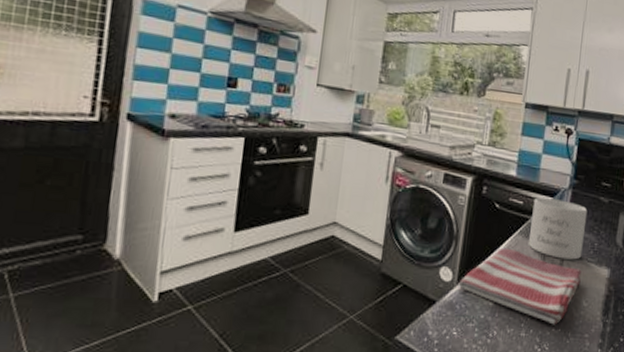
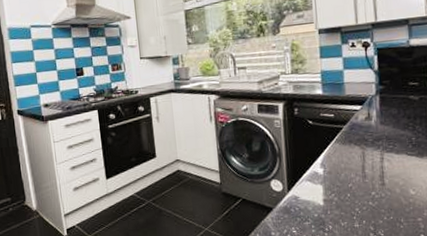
dish towel: present [458,247,582,325] -> none [289,155,404,214]
mug: present [528,197,588,260] -> none [343,106,401,157]

